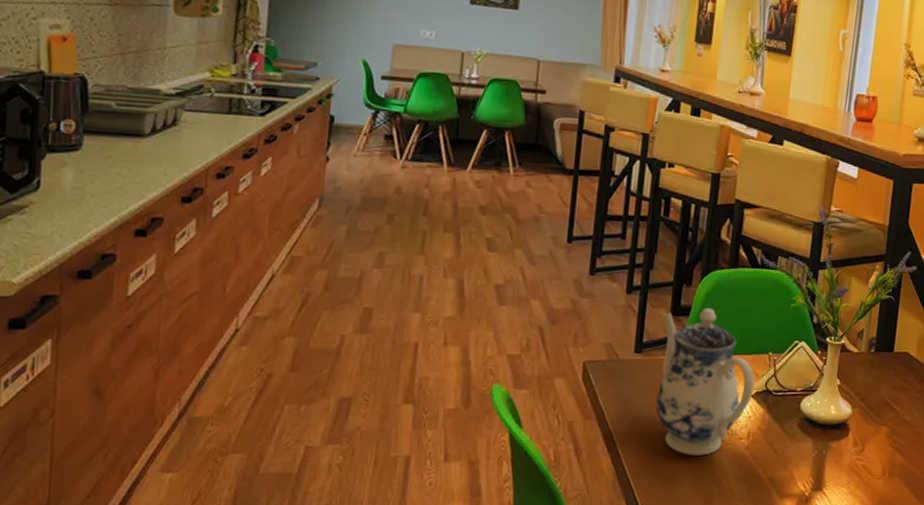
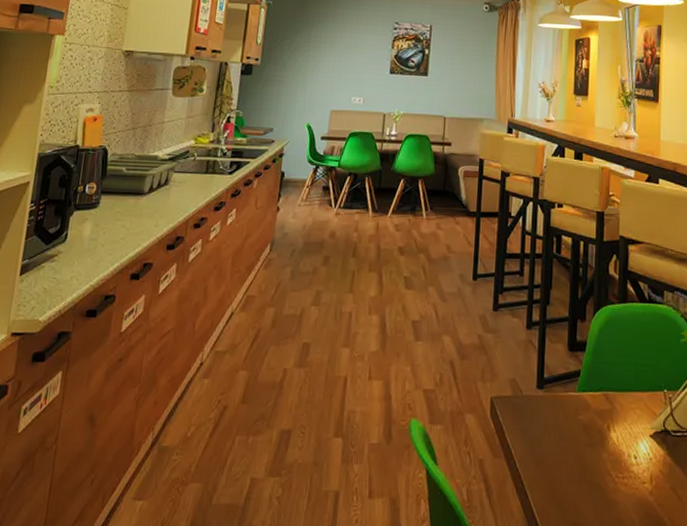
teapot: present [656,307,755,456] -> none [560,342,653,500]

